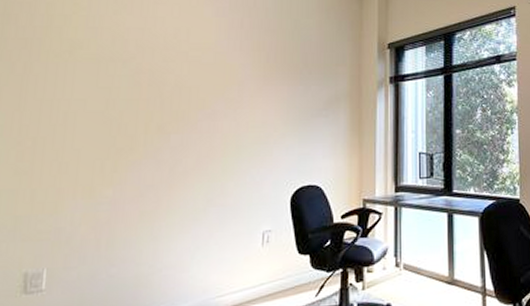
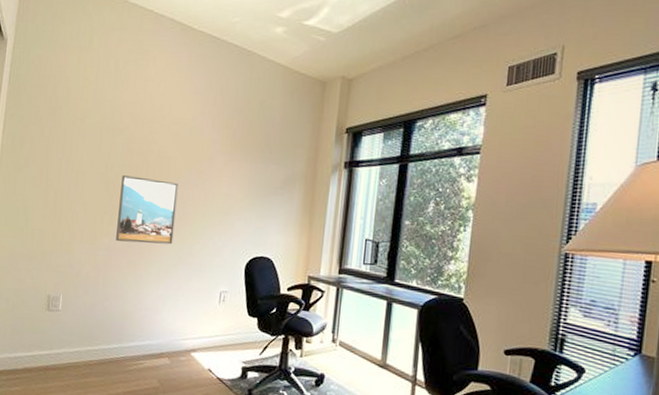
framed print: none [123,112,203,190] -> present [116,175,179,245]

